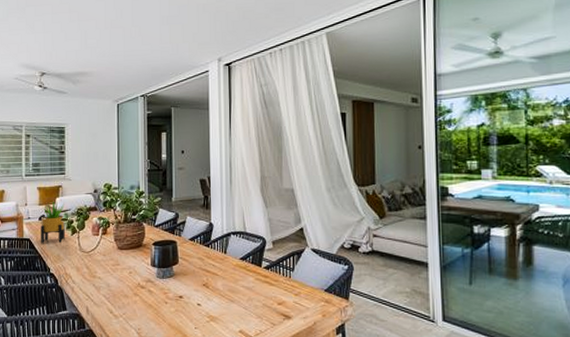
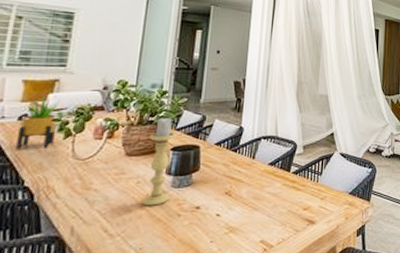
candle holder: none [135,215,157,293] -> present [141,117,177,206]

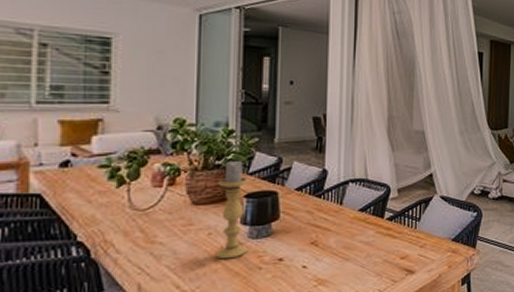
potted plant: present [16,97,60,150] -> none [62,140,106,201]

